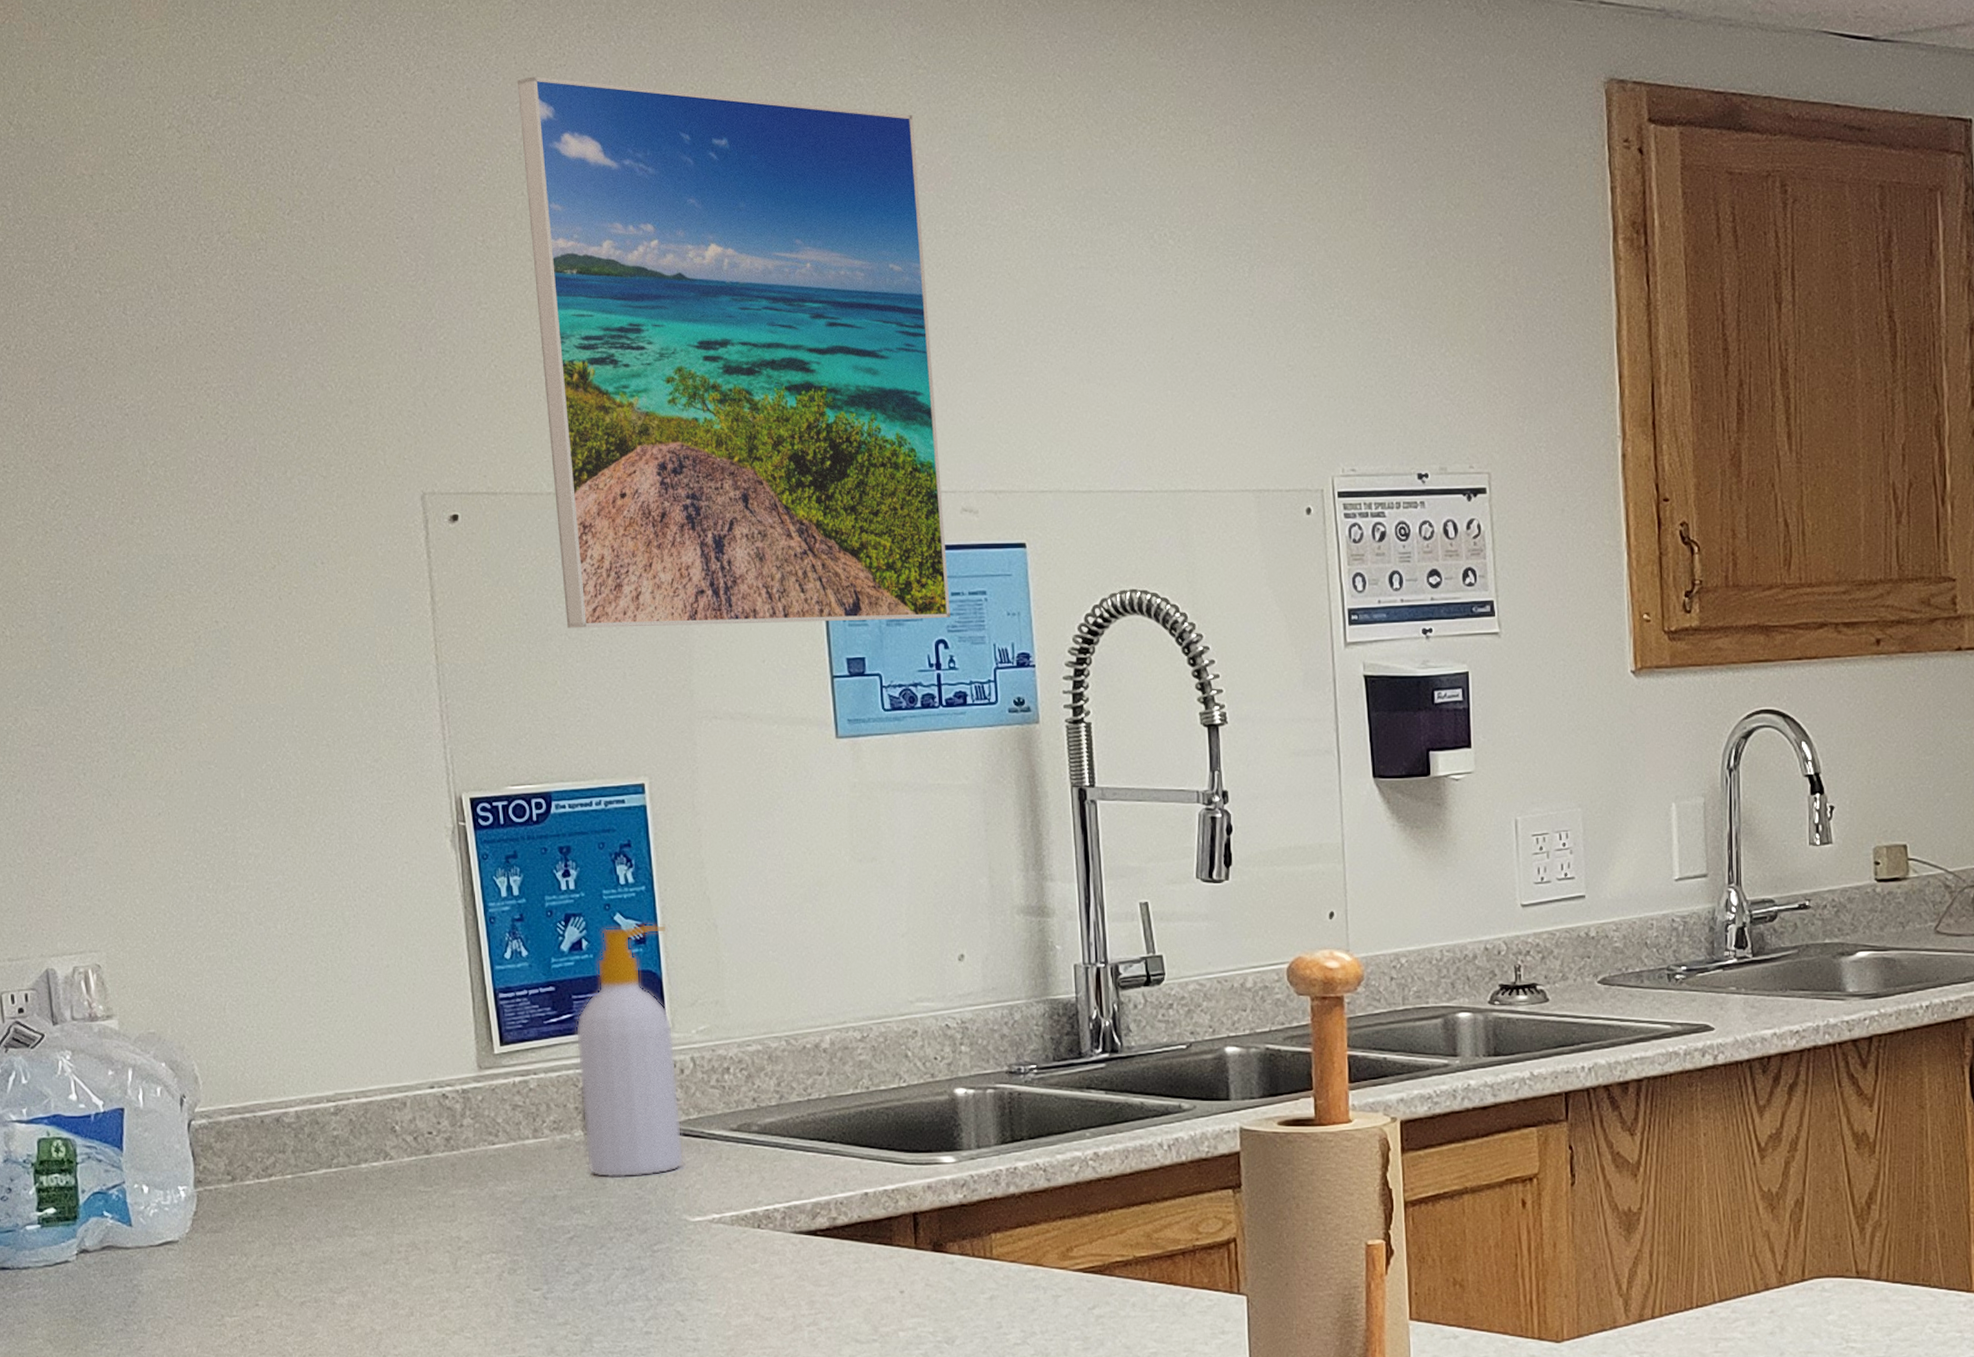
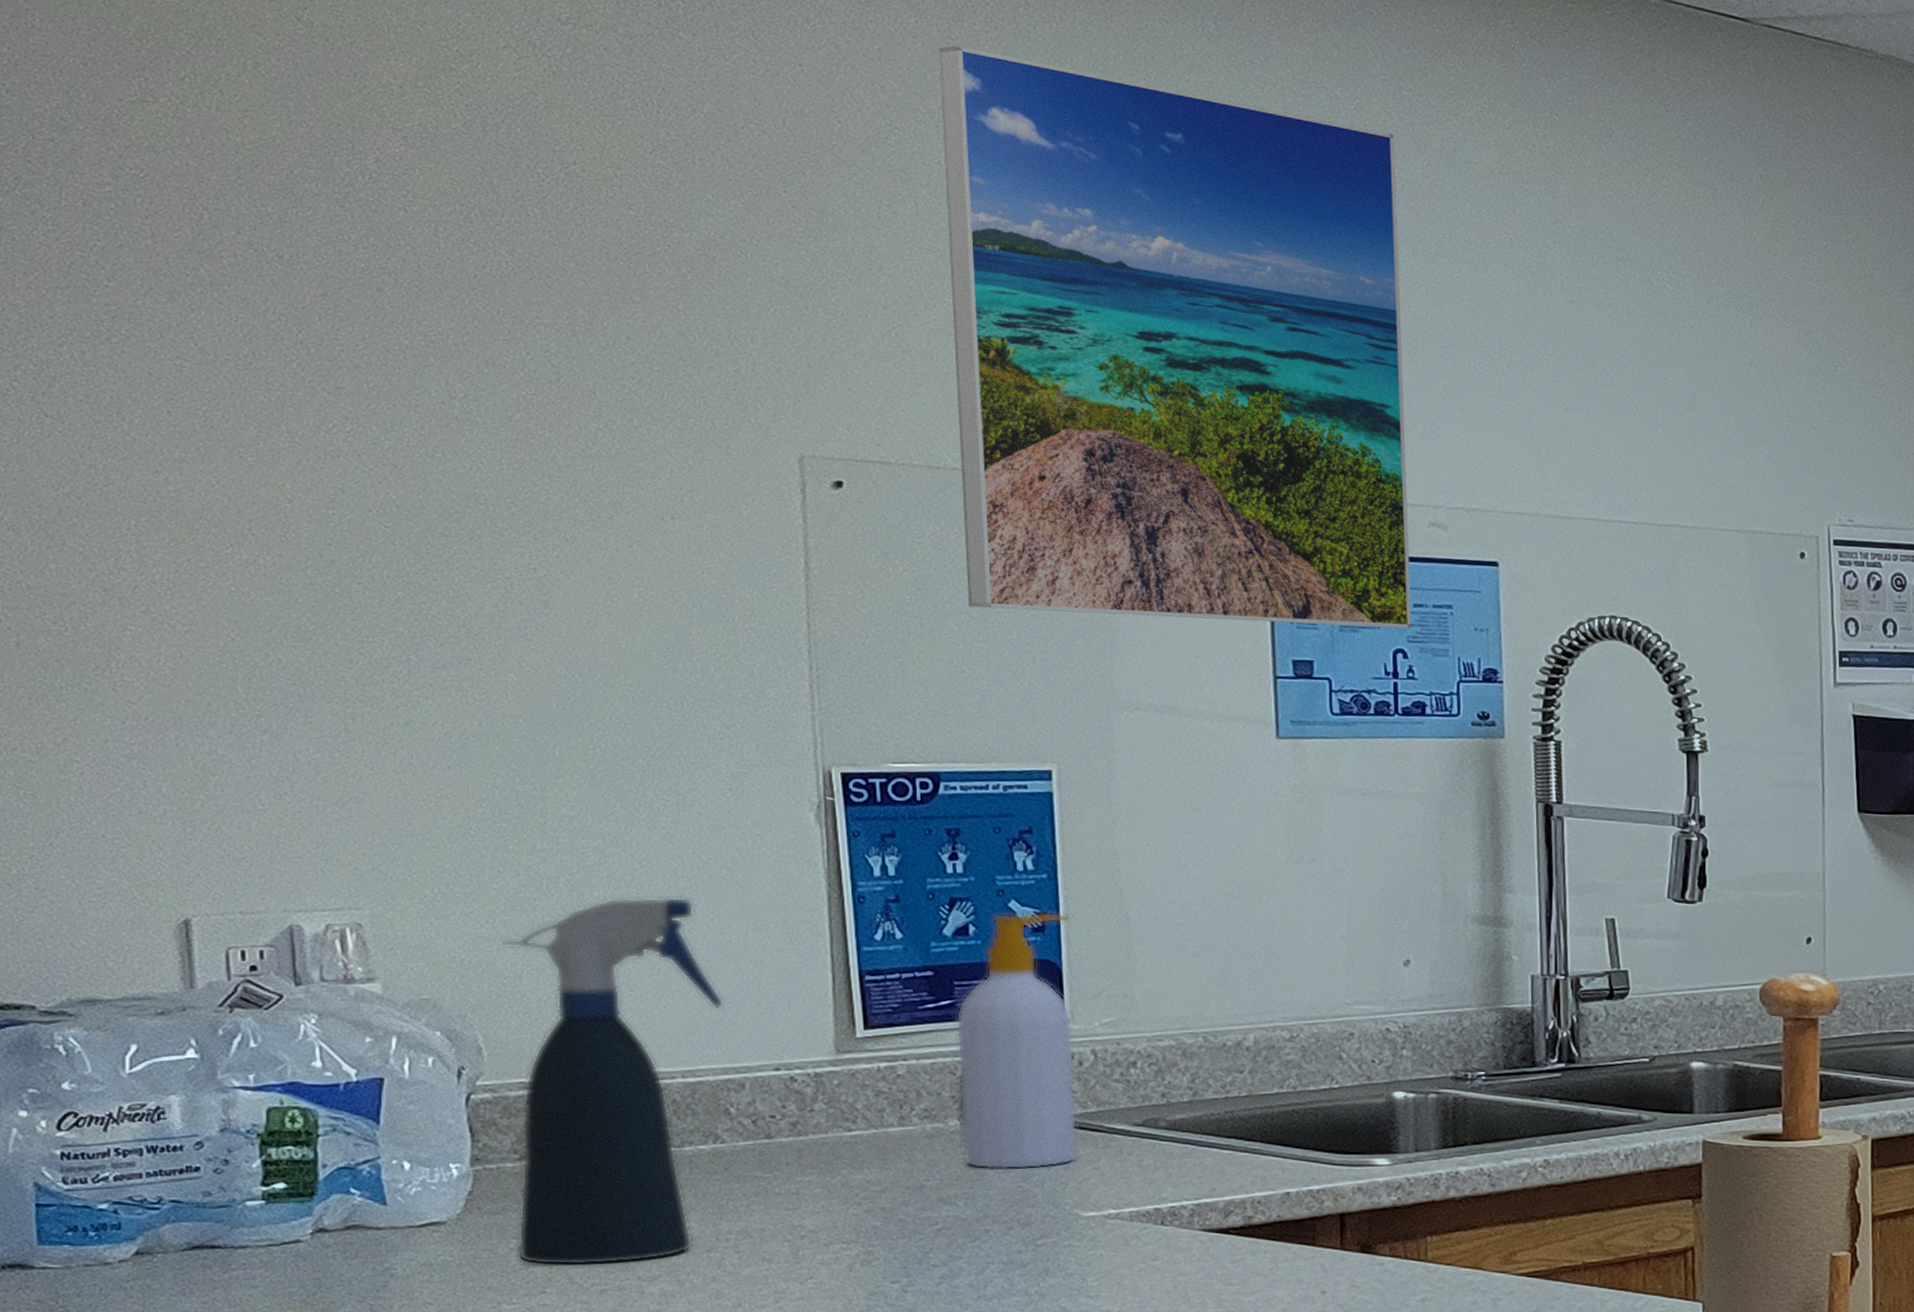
spray bottle: none [209,926,386,1280] -> present [502,897,724,1266]

